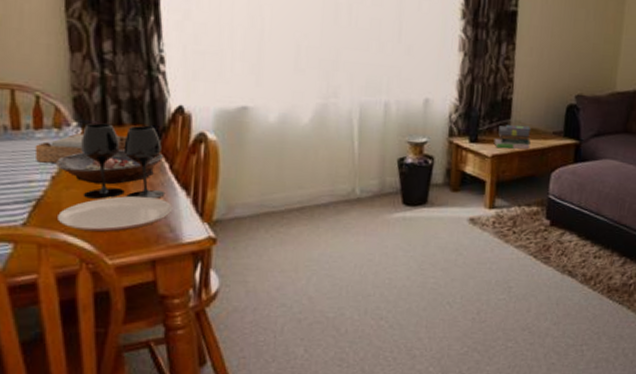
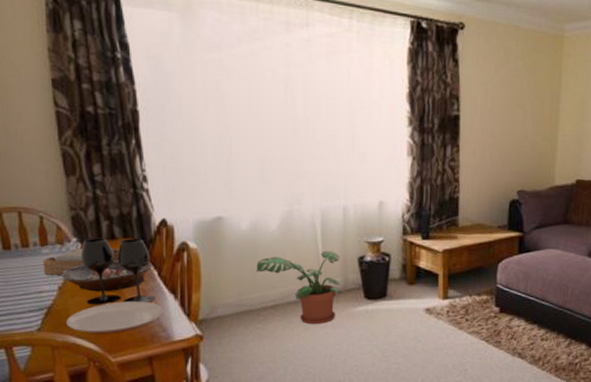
potted plant: none [282,149,378,231] -> present [256,250,342,324]
books: present [493,124,531,149] -> none [444,221,478,244]

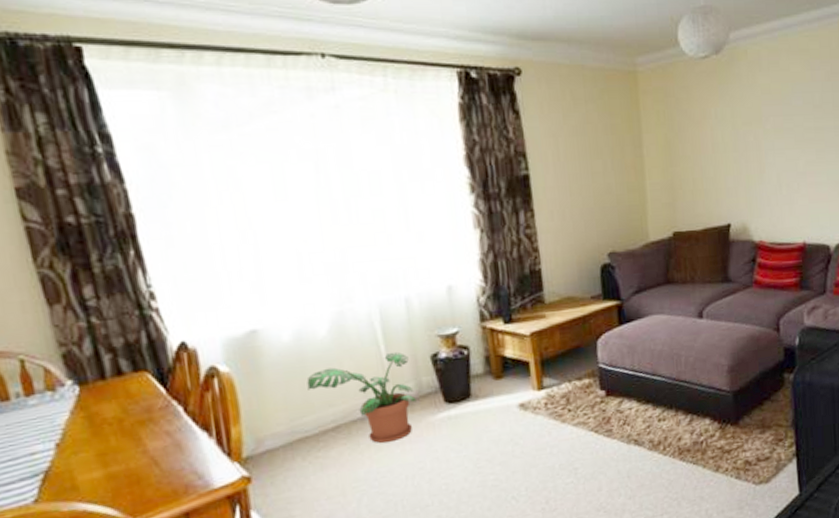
napkin holder: present [42,248,120,275] -> none [30,385,131,432]
bowl: present [60,259,153,292] -> none [56,396,176,443]
plate: present [66,300,164,334] -> none [71,445,197,497]
wine glass: present [80,238,156,305] -> none [79,369,185,460]

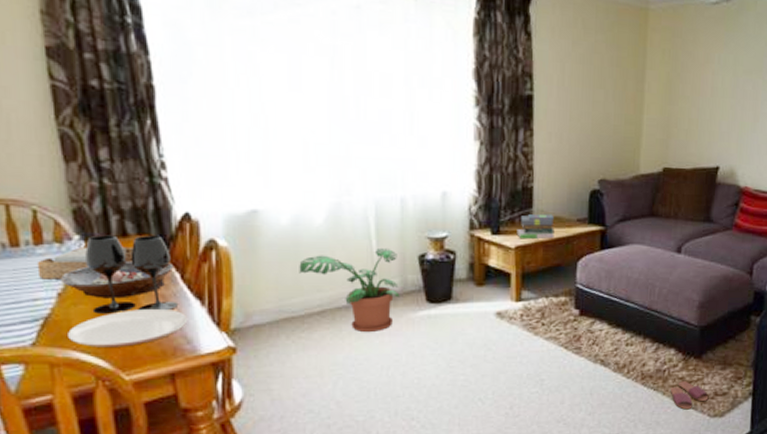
napkin holder: none [30,385,131,432] -> present [36,246,134,280]
bowl: none [56,396,176,443] -> present [60,260,174,299]
plate: none [71,445,197,497] -> present [68,308,188,347]
wine glass: none [79,369,185,460] -> present [84,234,179,314]
books: none [529,294,569,325] -> present [516,213,555,239]
slippers: none [710,450,752,481] -> present [670,381,709,410]

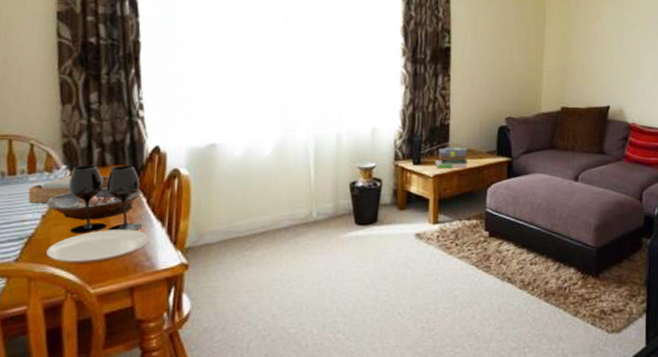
potted plant: present [299,247,400,332] -> none [247,176,333,250]
slippers: present [670,381,709,410] -> none [571,298,606,326]

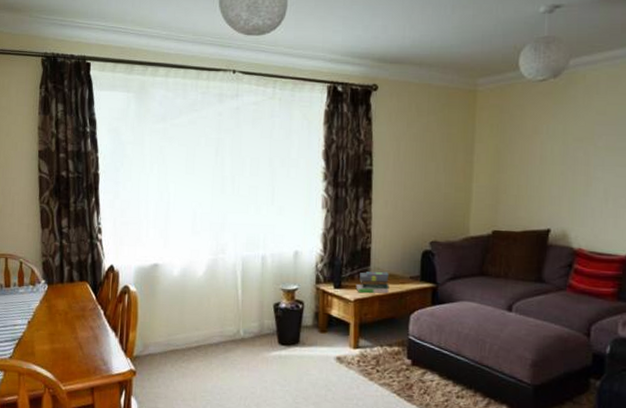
napkin holder: present [28,175,110,203] -> none [18,289,76,312]
bowl: present [45,187,142,220] -> none [30,299,100,328]
plate: present [47,228,150,263] -> none [31,336,106,364]
wine glass: present [68,165,143,234] -> none [46,280,101,339]

